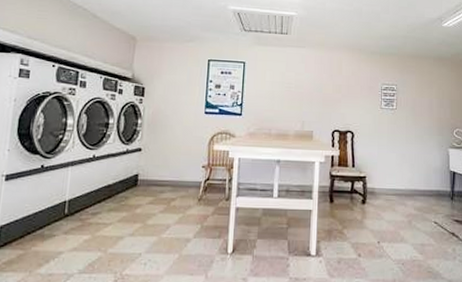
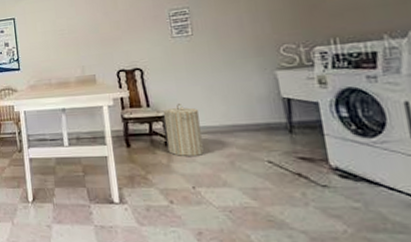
laundry hamper: none [363,166,391,215] -> present [162,103,204,157]

